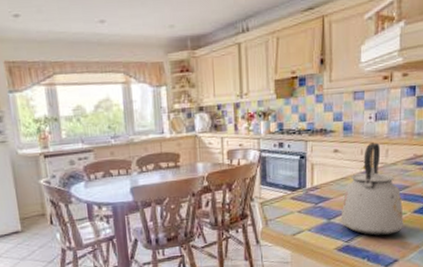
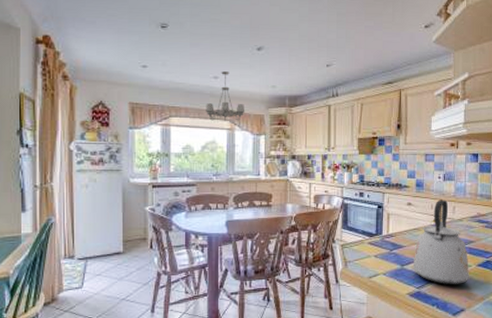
chandelier: none [94,12,141,75] -> present [206,71,245,121]

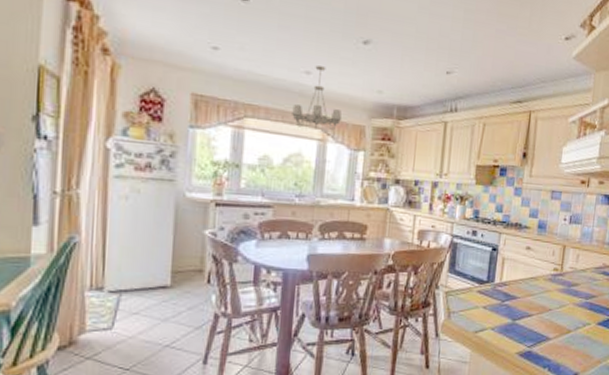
kettle: present [412,199,469,285] -> none [525,245,588,346]

